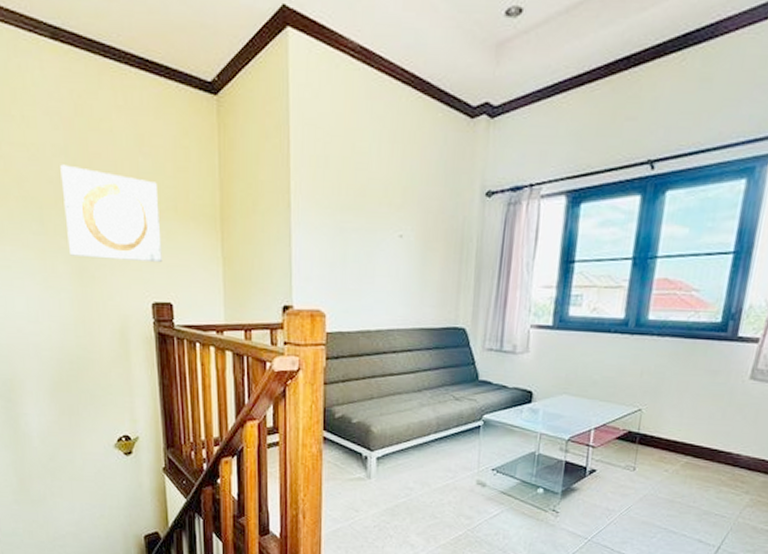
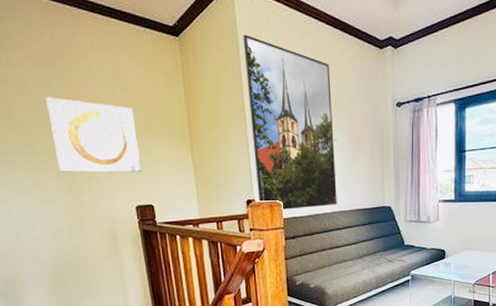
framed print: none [295,94,402,322] -> present [243,34,337,210]

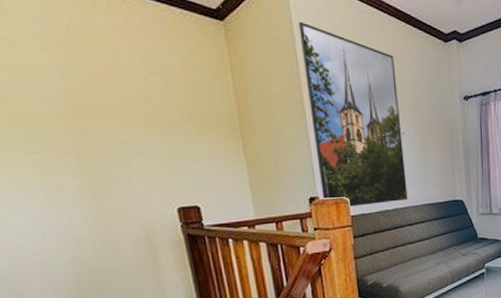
wall art: present [45,97,142,173] -> none [55,84,184,172]

